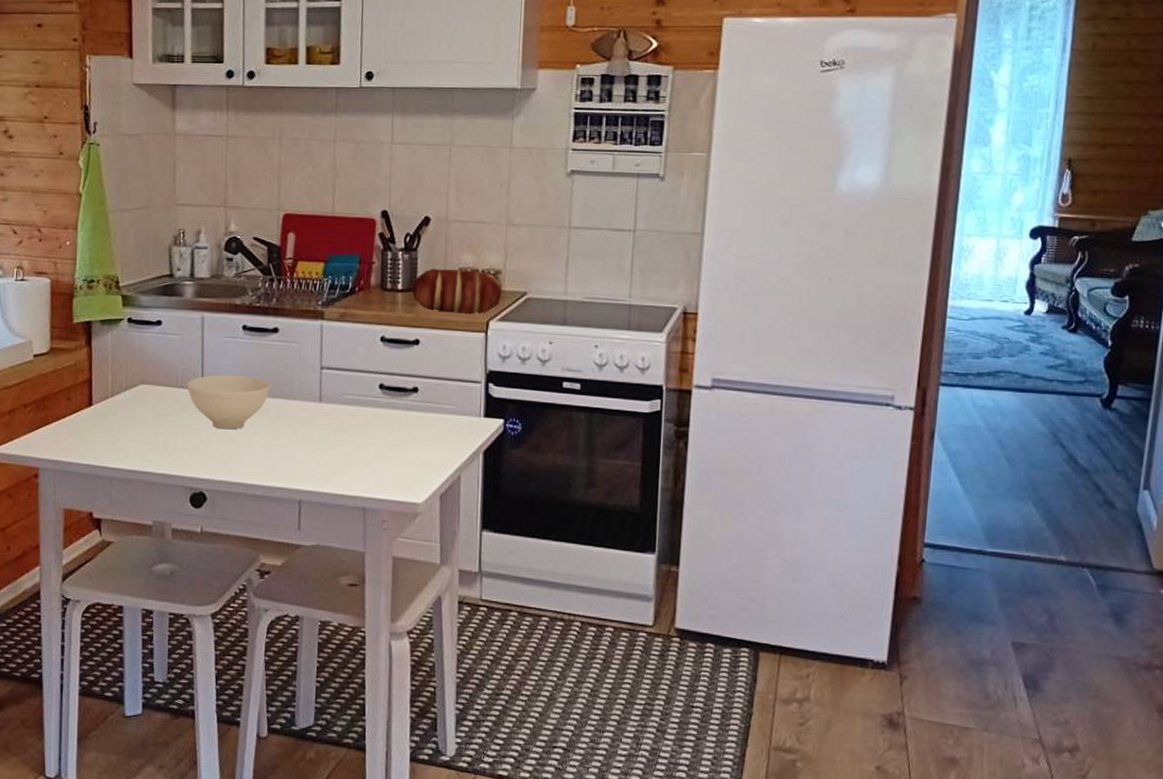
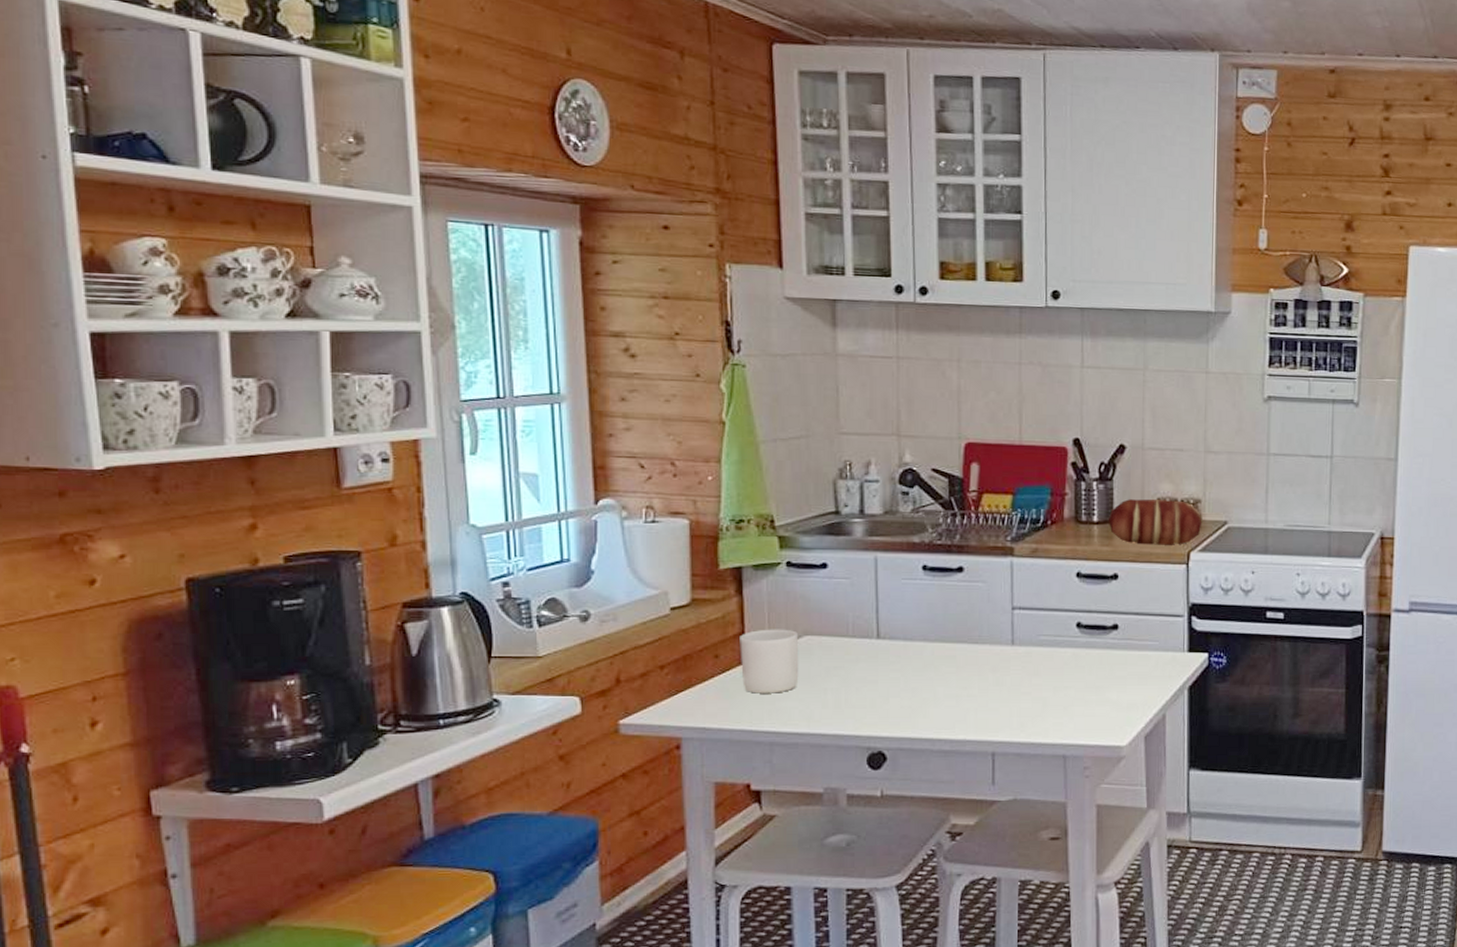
mug: none [87,377,136,434] -> present [740,629,799,694]
bowl: present [186,374,272,430] -> none [859,620,958,681]

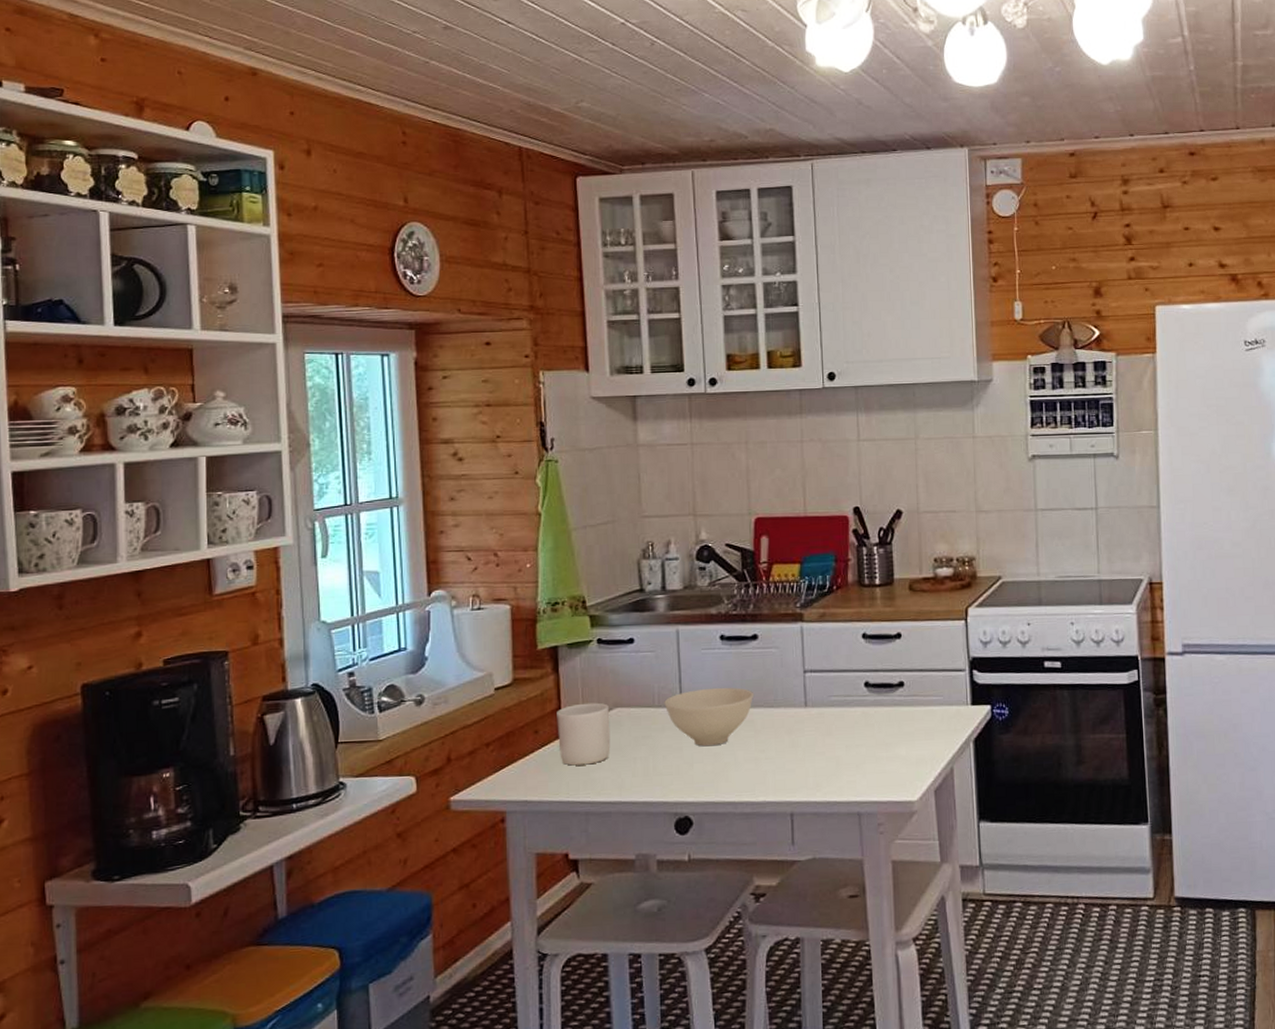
bowl: none [859,620,958,681] -> present [664,687,755,747]
bread loaf: present [1109,499,1201,545] -> none [890,559,977,604]

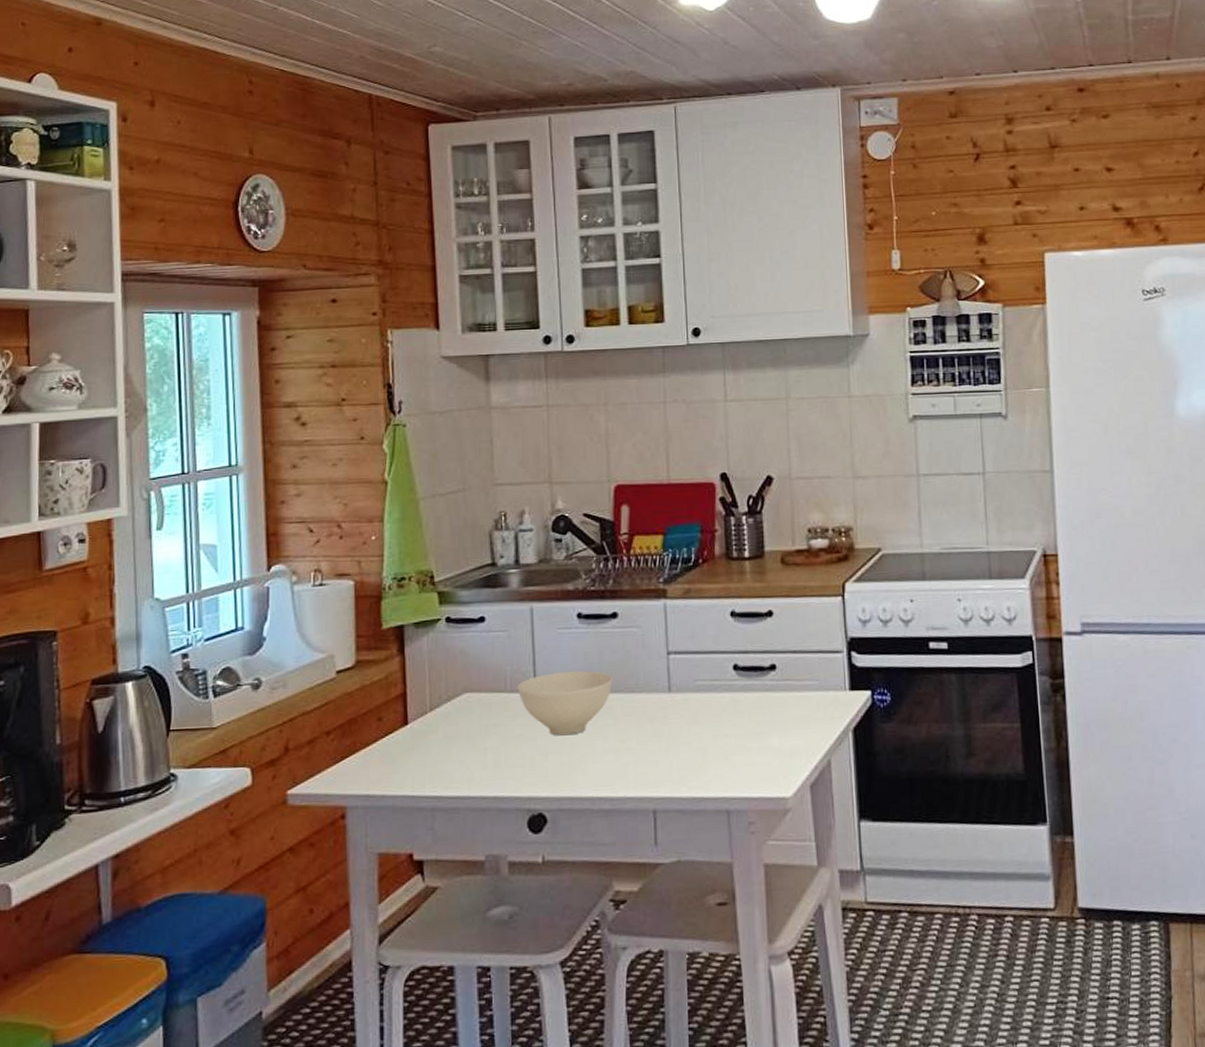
mug: present [557,702,611,766] -> none [402,687,459,757]

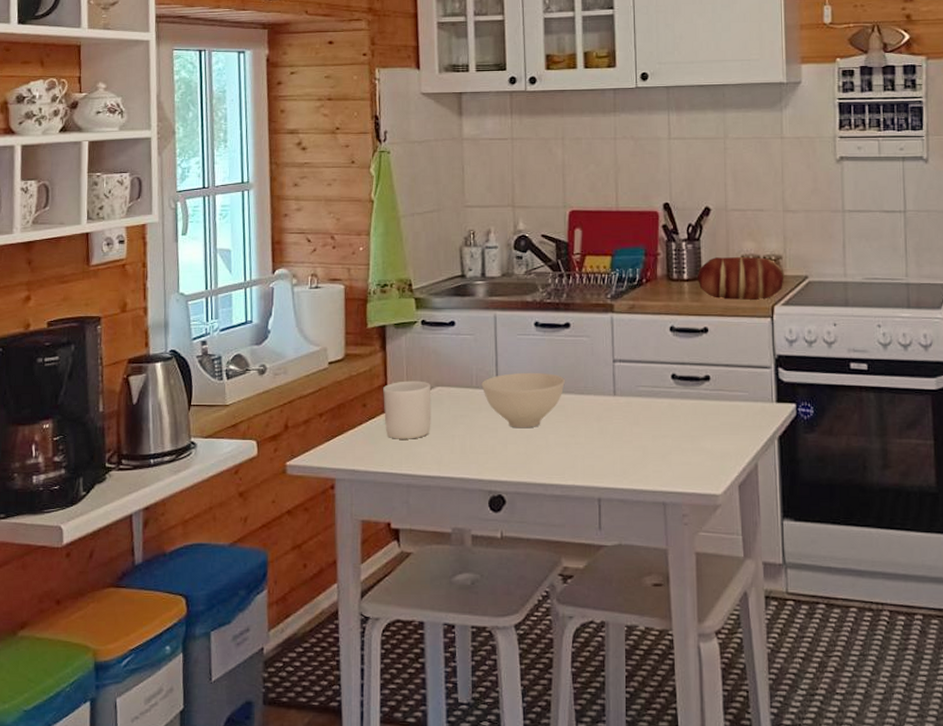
mug: none [402,687,459,757] -> present [383,381,432,439]
bread loaf: none [760,529,855,578] -> present [698,256,783,300]

